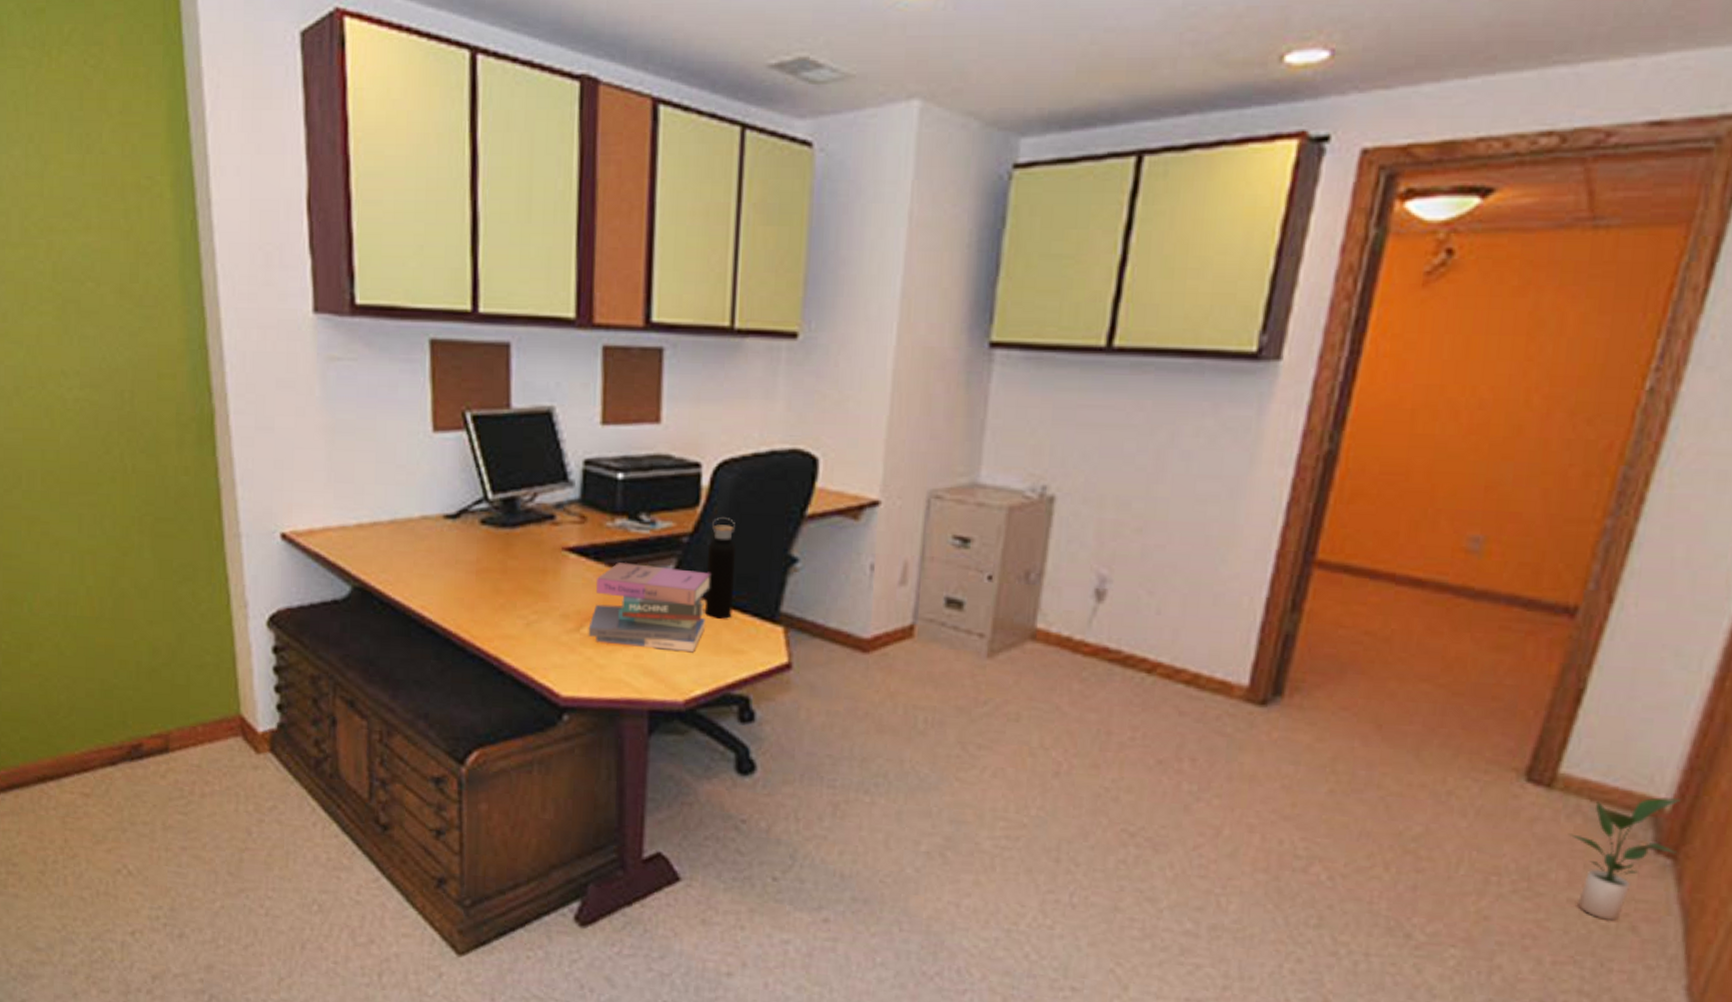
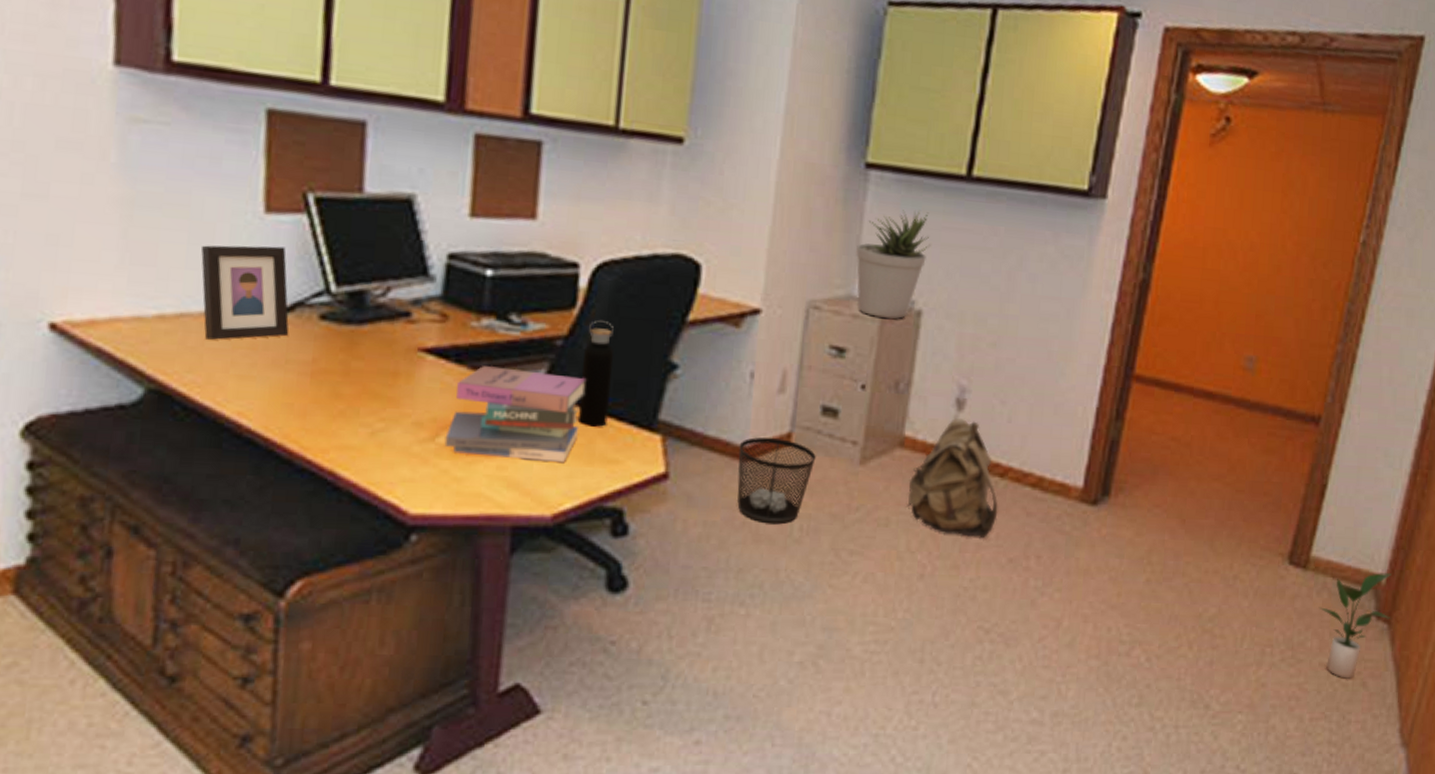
picture frame: none [386,460,457,545] -> present [200,245,289,340]
waste bin: none [859,629,940,716] -> present [737,437,816,524]
potted plant: none [980,388,1065,507] -> present [856,210,931,320]
backpack: none [1040,610,1145,738] -> present [907,418,998,539]

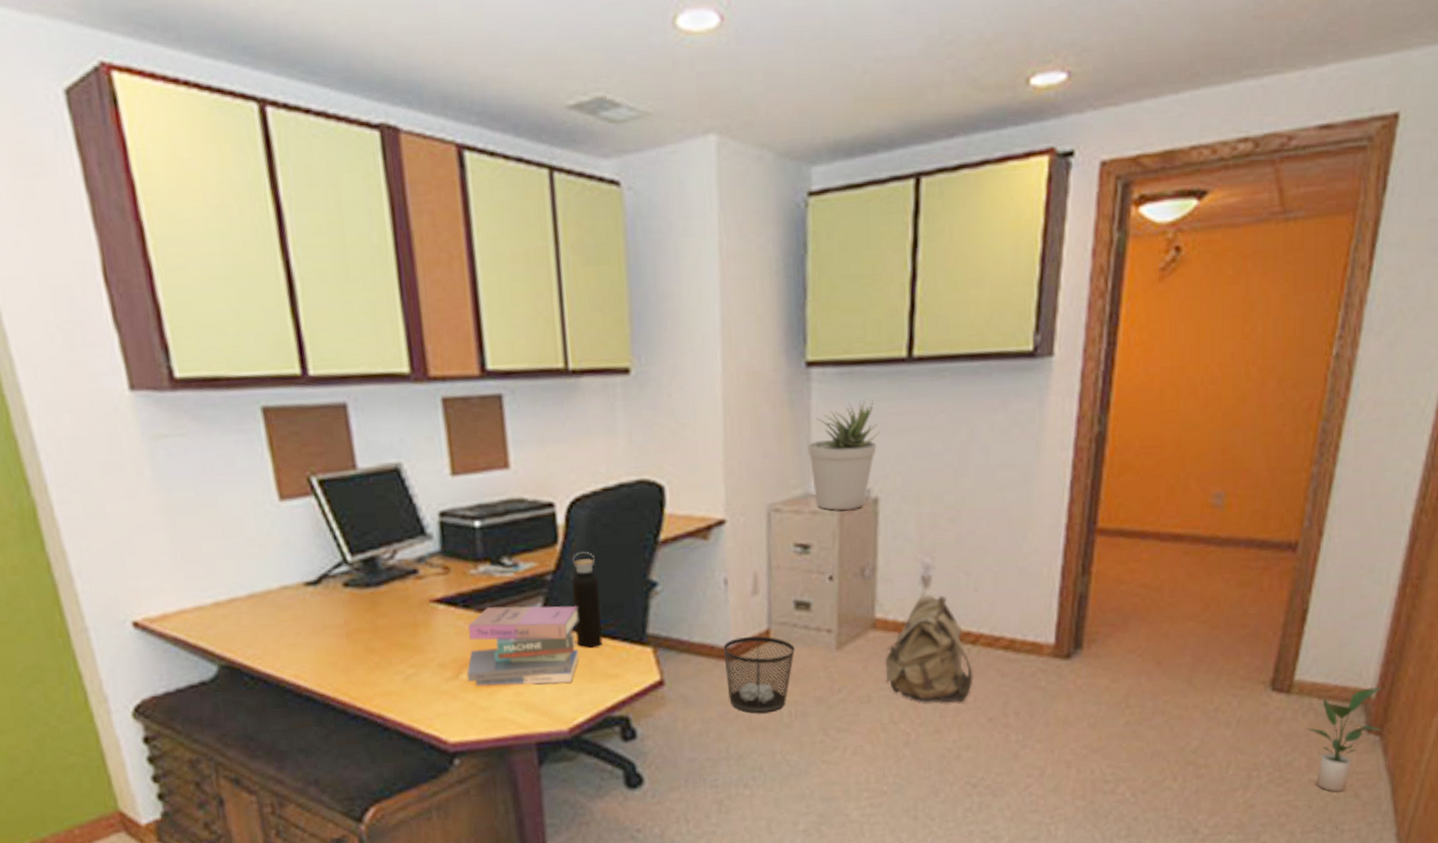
picture frame: present [200,245,289,340] -> none [234,528,322,618]

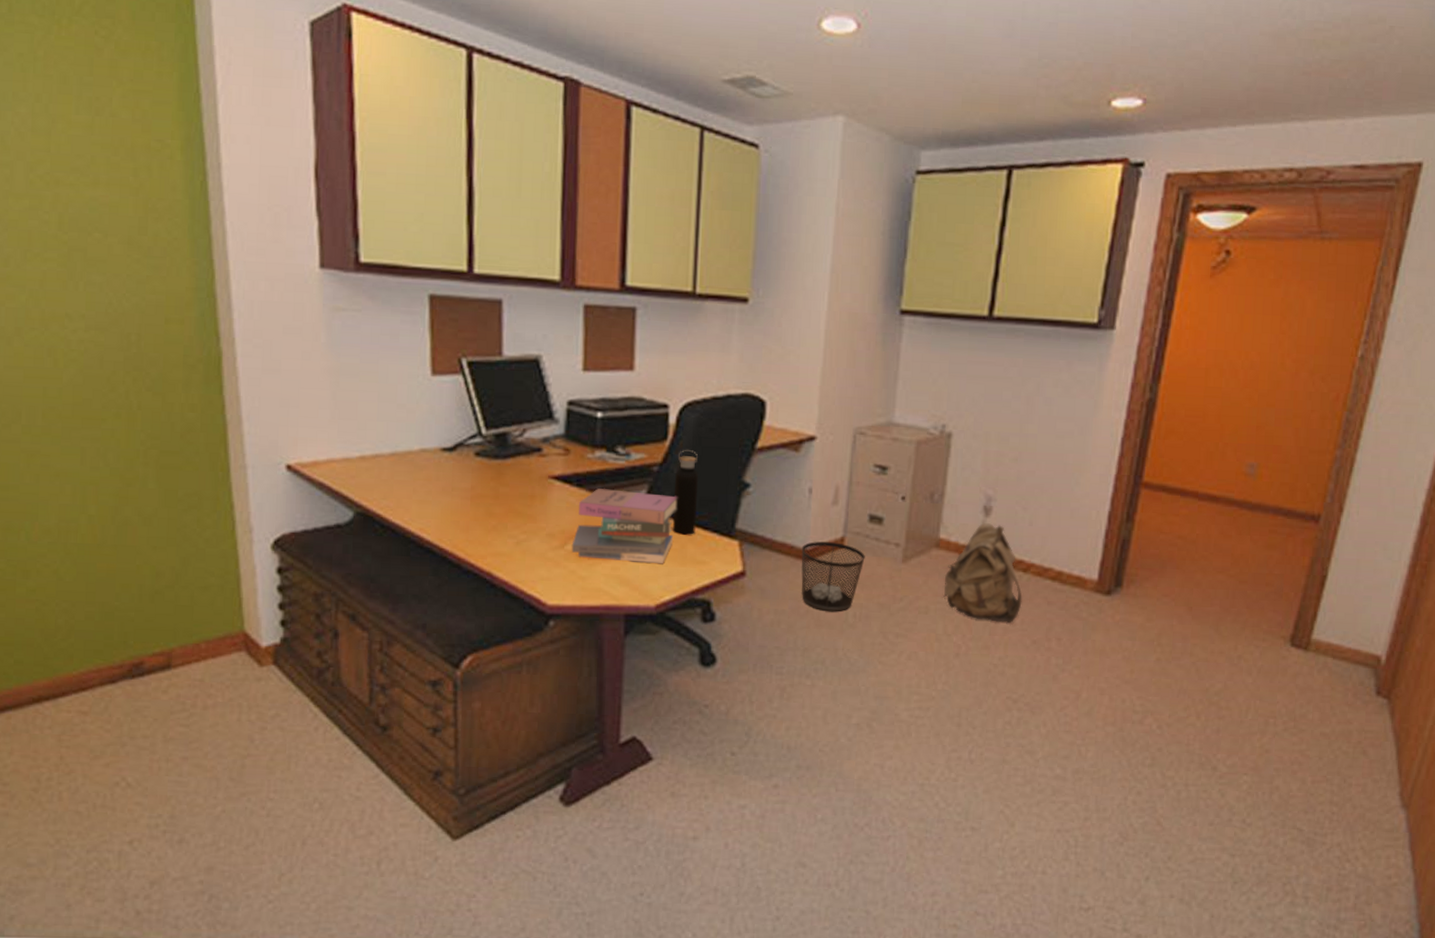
potted plant: present [807,400,880,511] -> none [894,348,959,441]
potted plant: present [1305,686,1383,792] -> none [1319,653,1391,747]

